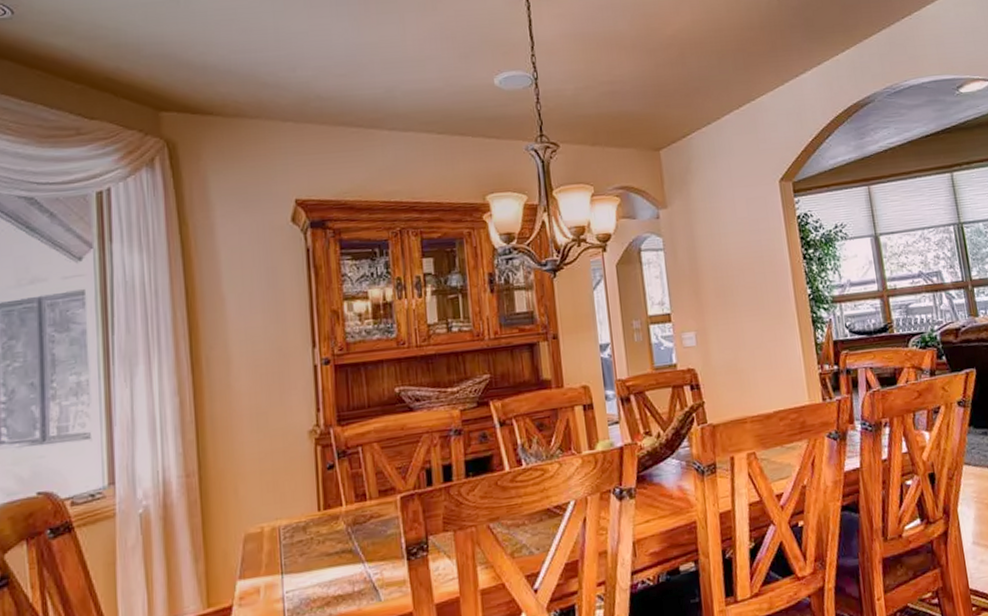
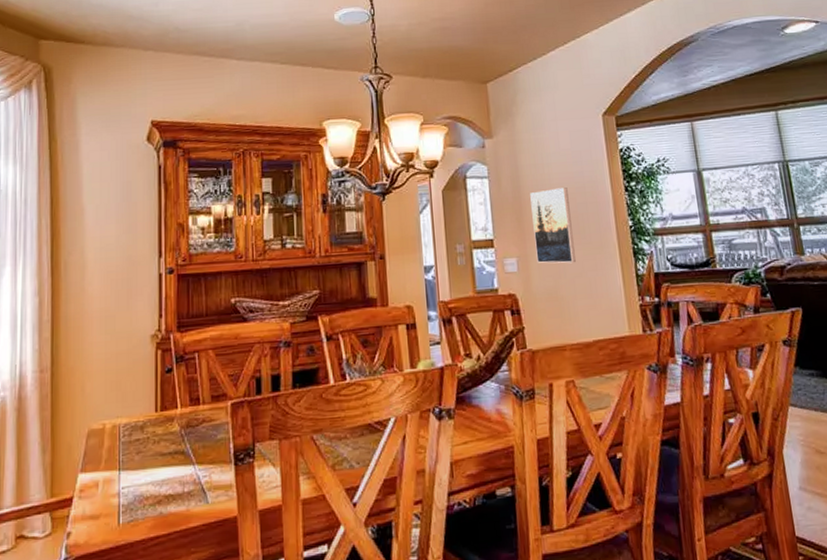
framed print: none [707,257,755,336] -> present [530,187,576,264]

